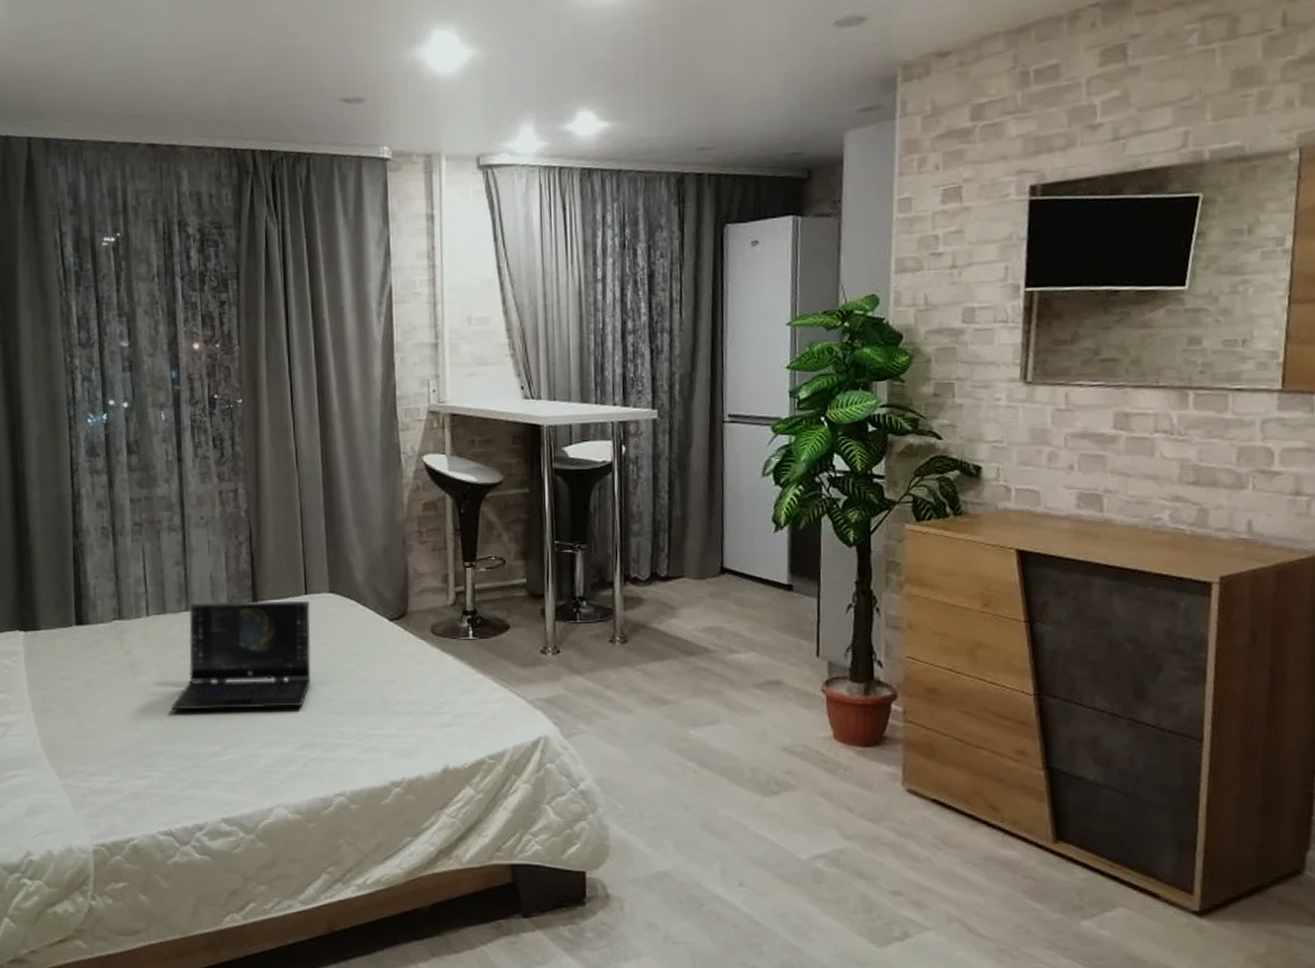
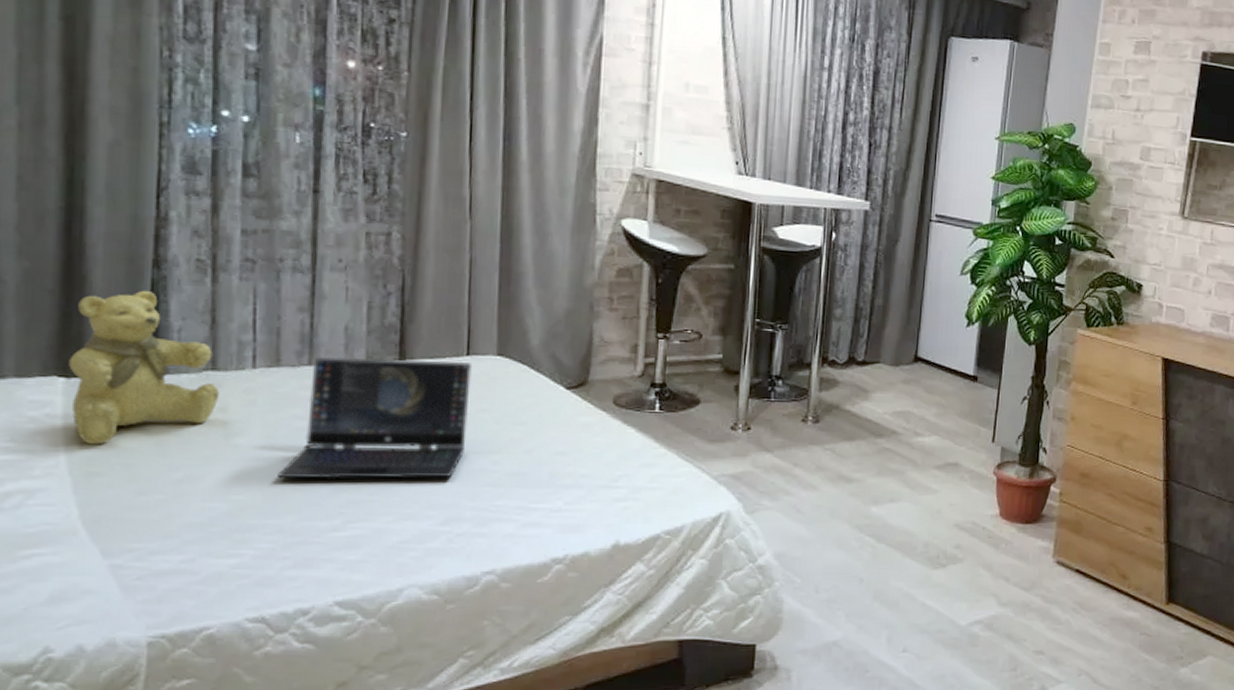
teddy bear: none [25,556,126,685] -> present [69,290,220,445]

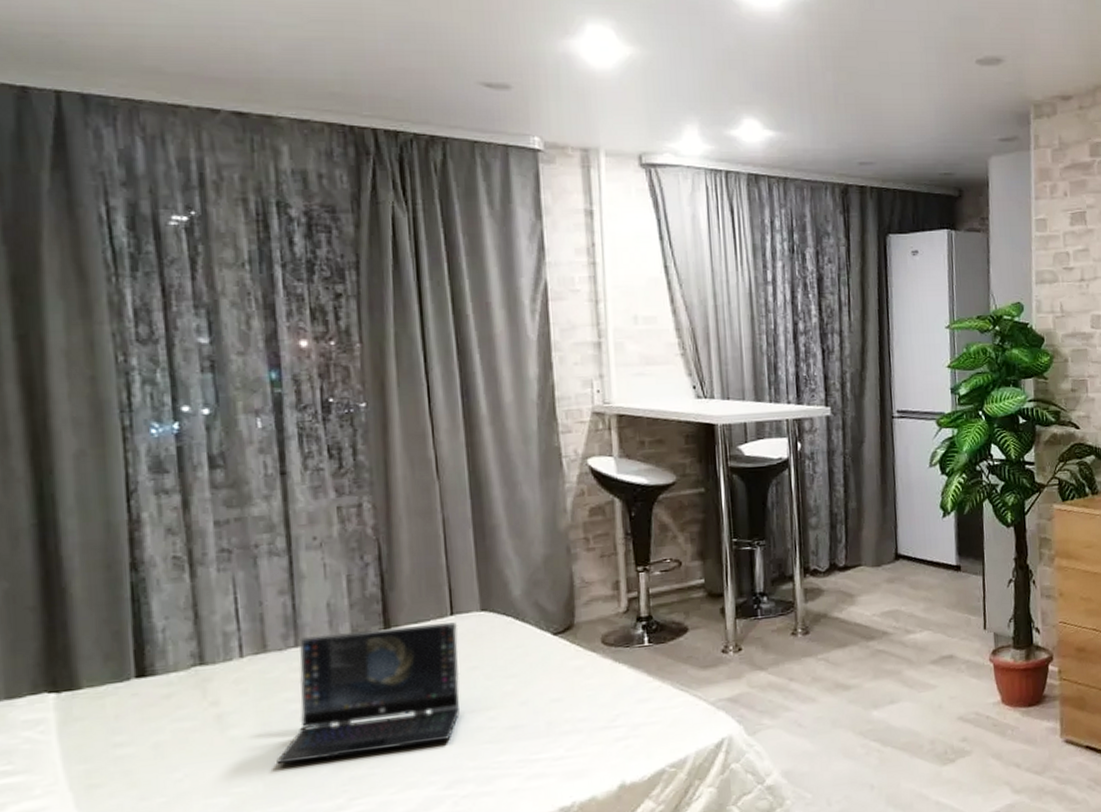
teddy bear: present [69,290,220,445] -> none [57,594,210,757]

